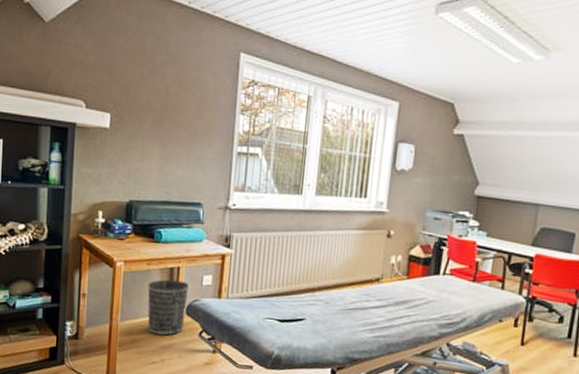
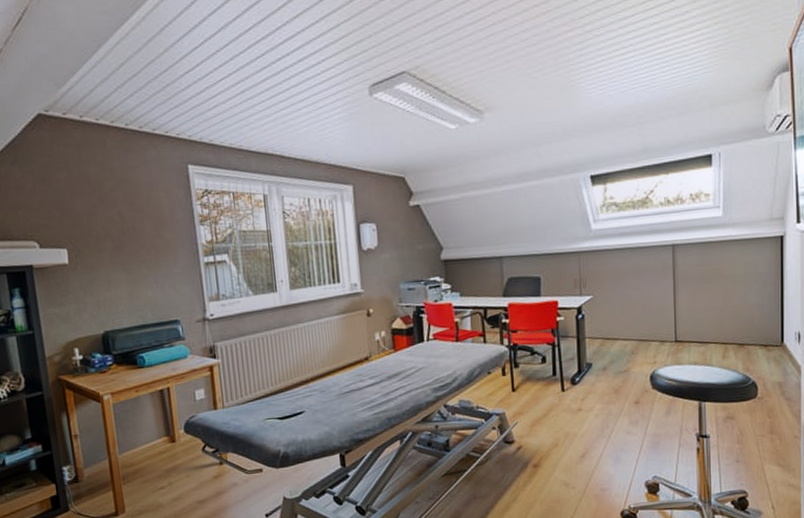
wastebasket: present [147,279,188,336] -> none [140,400,185,460]

